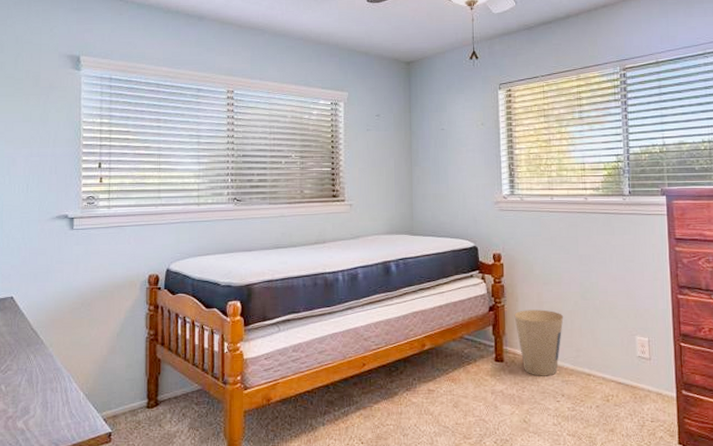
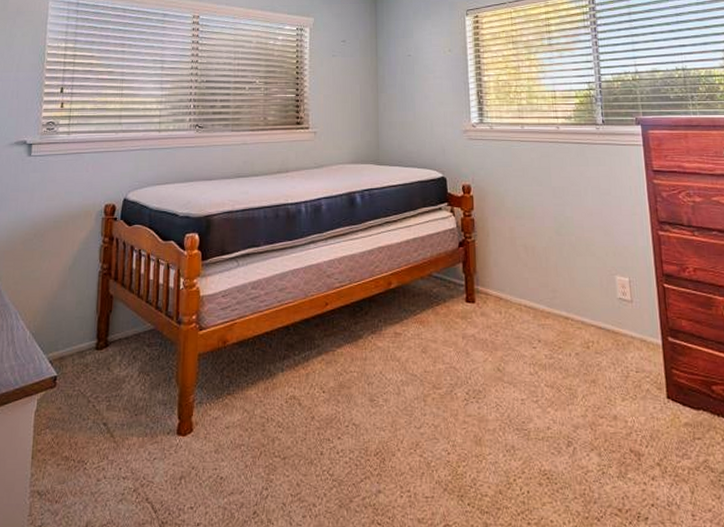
trash can: present [514,309,564,376] -> none [485,246,538,319]

